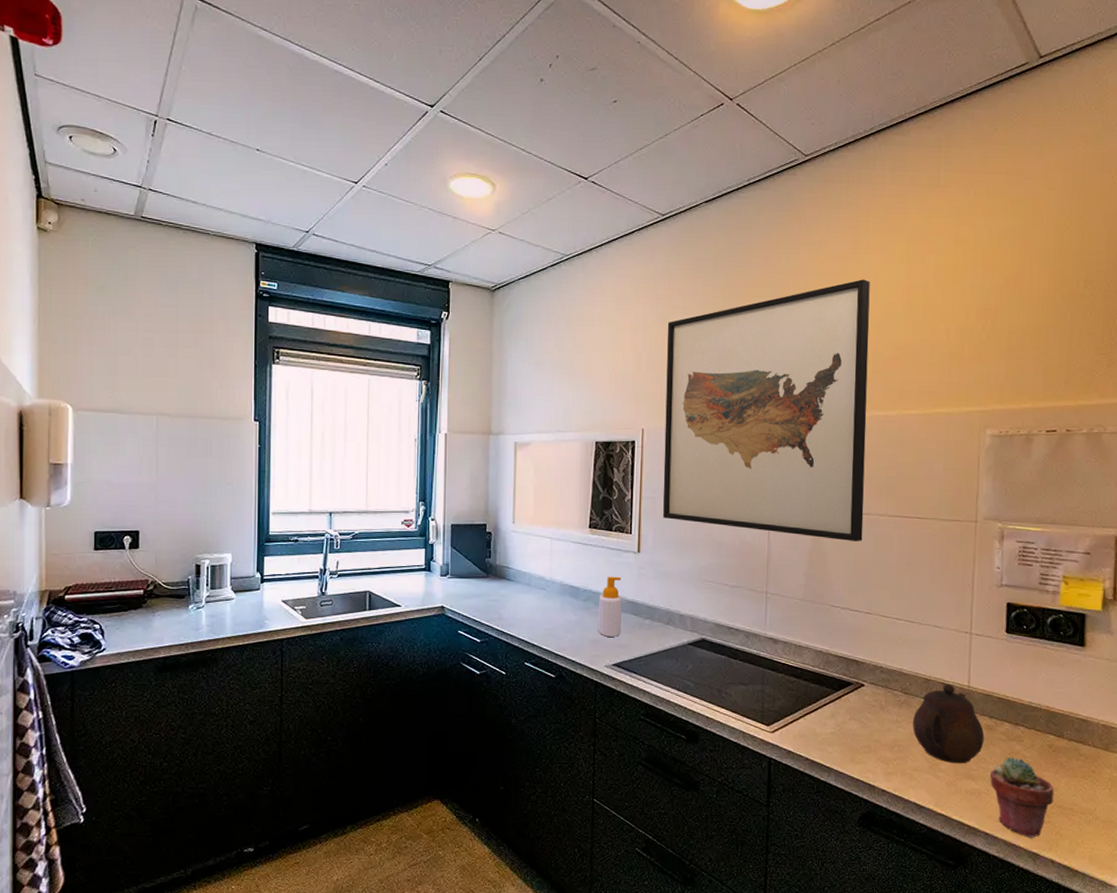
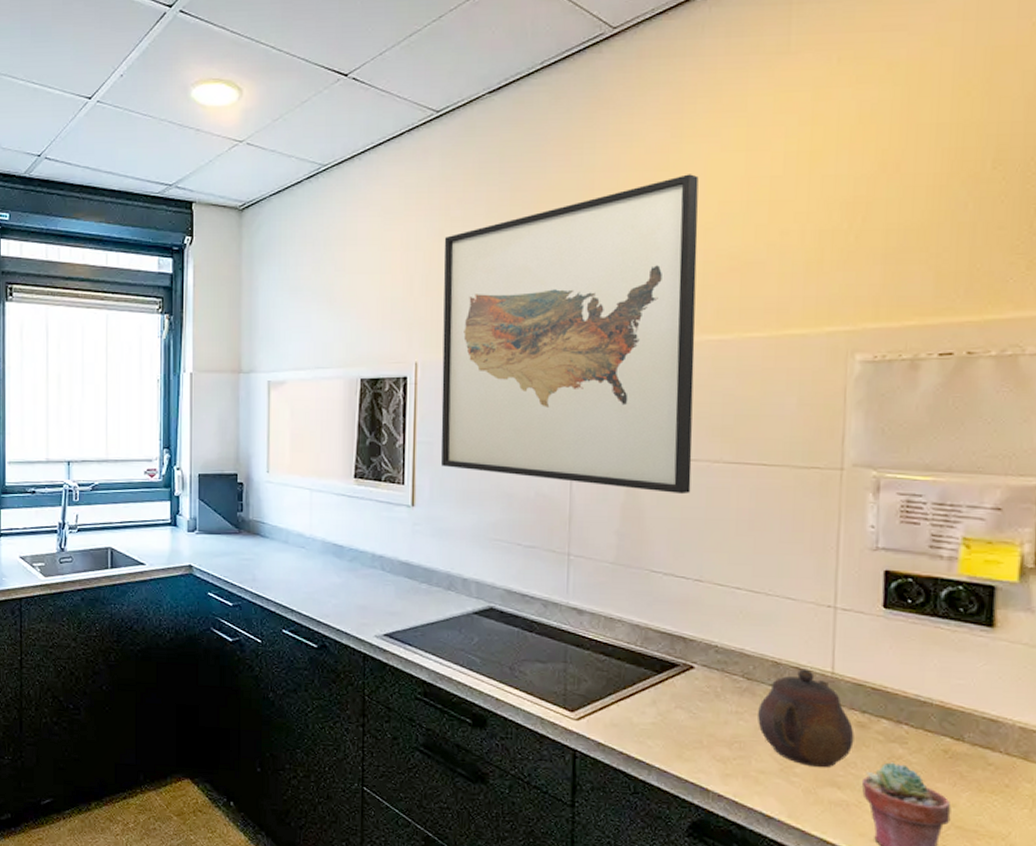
soap bottle: present [598,576,622,637] -> none [367,533,394,603]

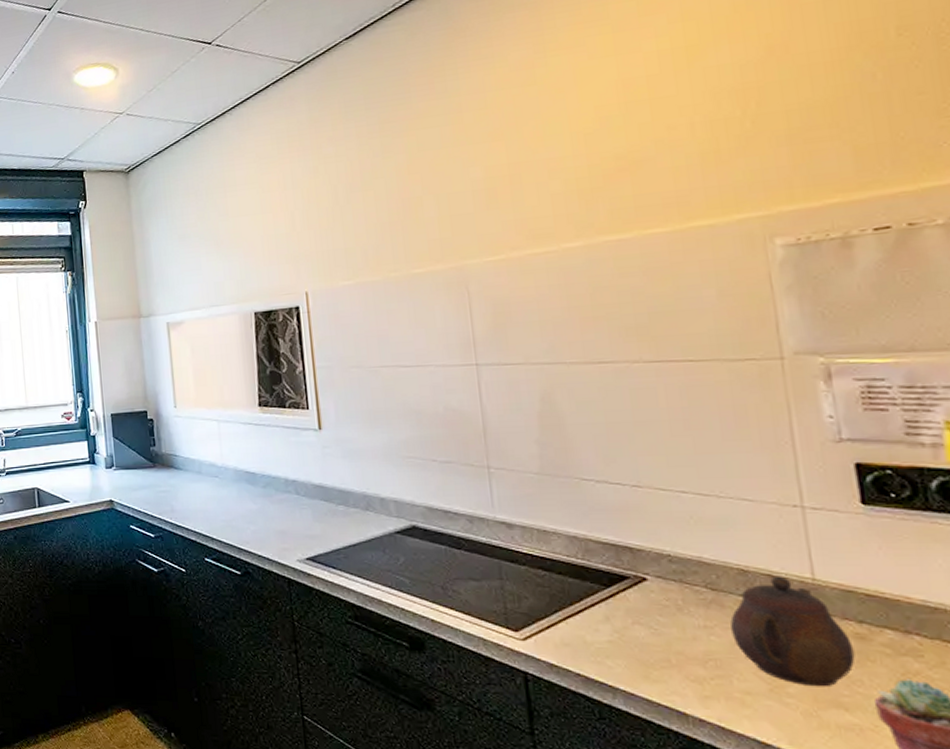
wall art: present [440,174,699,495] -> none [319,84,612,398]

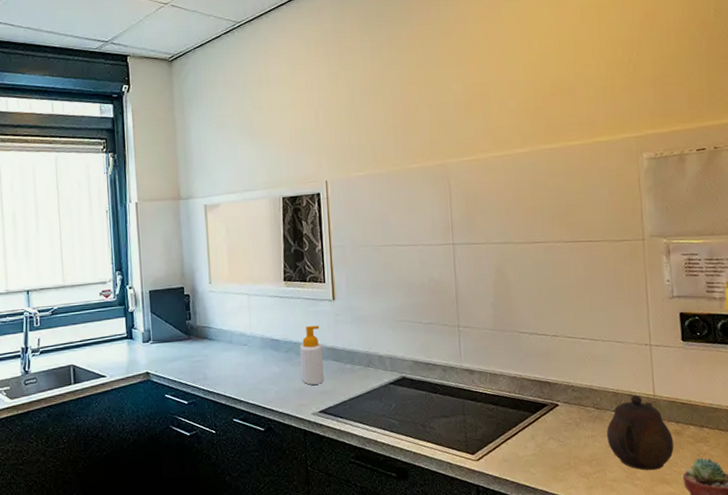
soap bottle: none [280,458,311,527] -> present [300,325,324,385]

